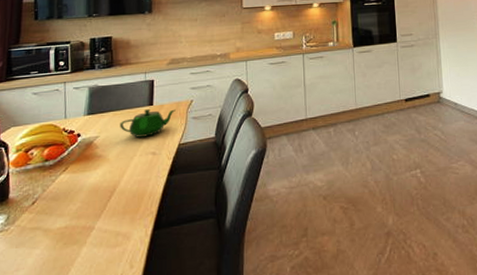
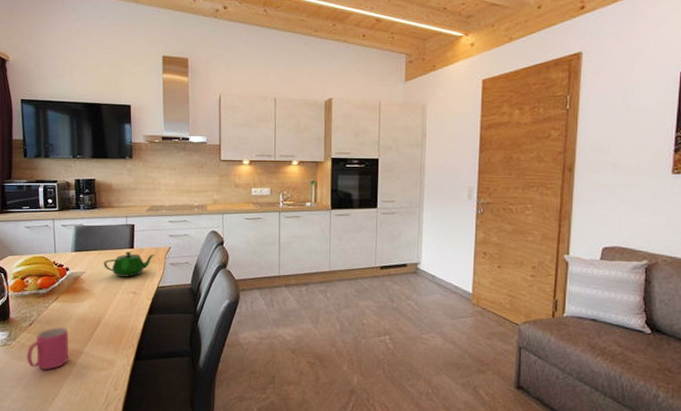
mug: none [26,201,78,255] -> present [26,326,69,370]

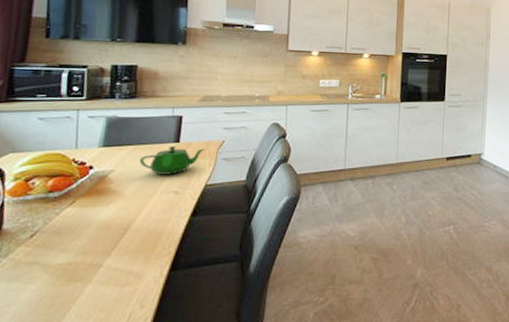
mug: present [26,326,69,370] -> none [20,236,85,291]

